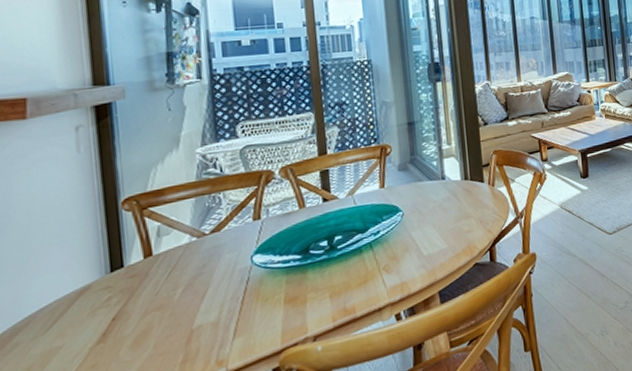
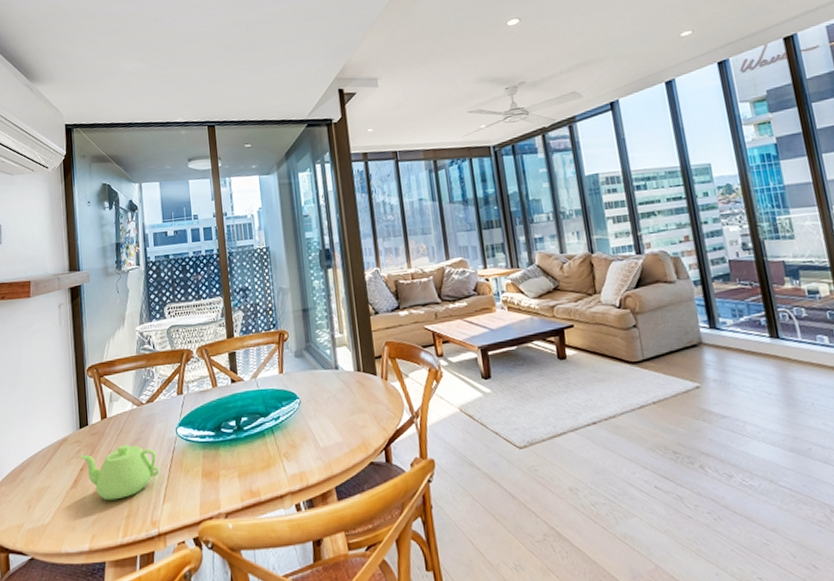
teapot: none [112,281,229,349] -> present [80,444,160,501]

